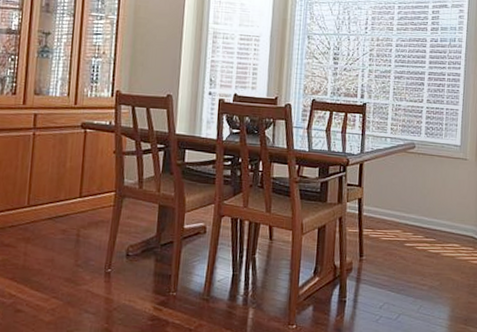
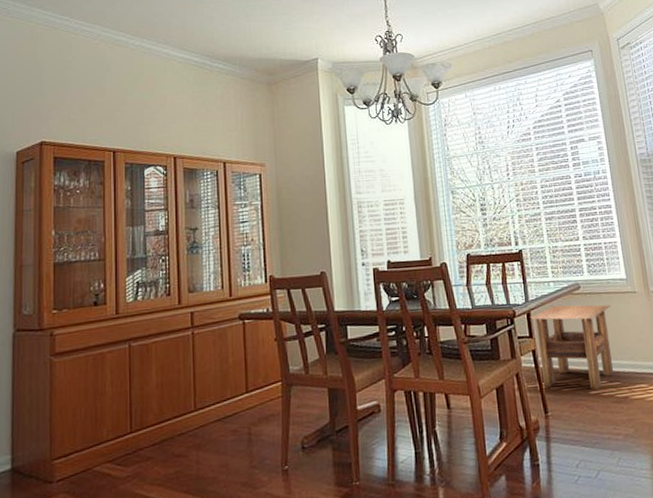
side table: none [363,160,441,243] -> present [530,305,613,390]

